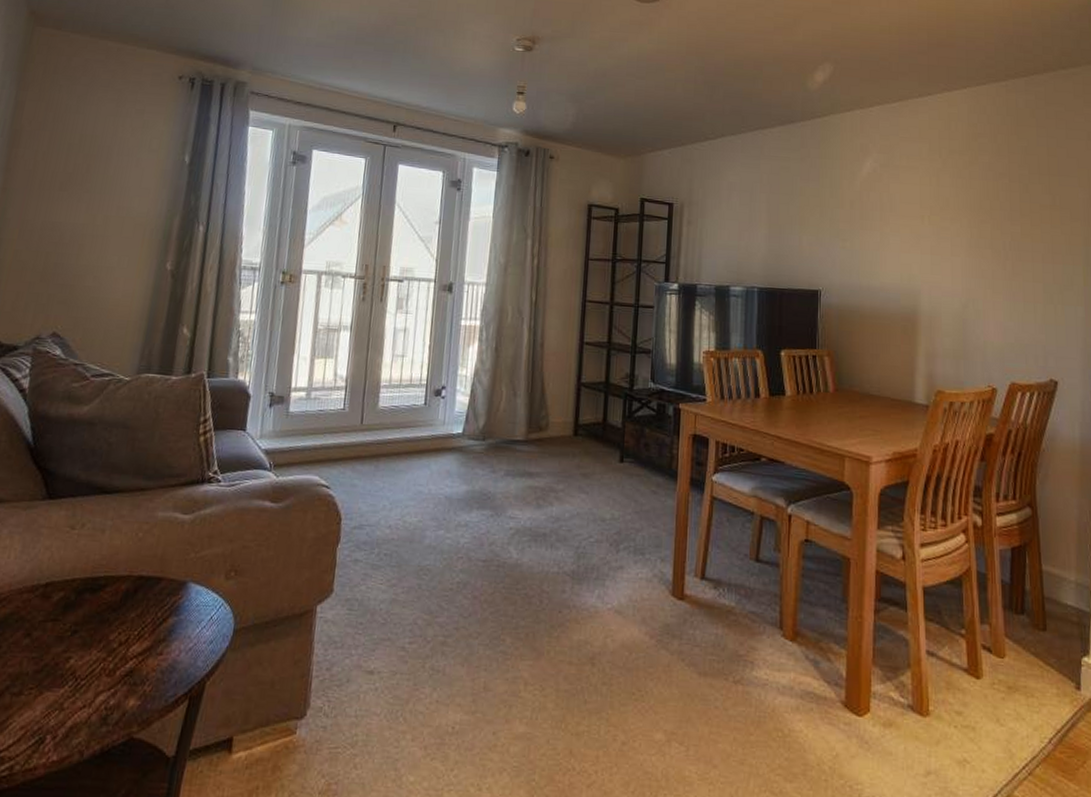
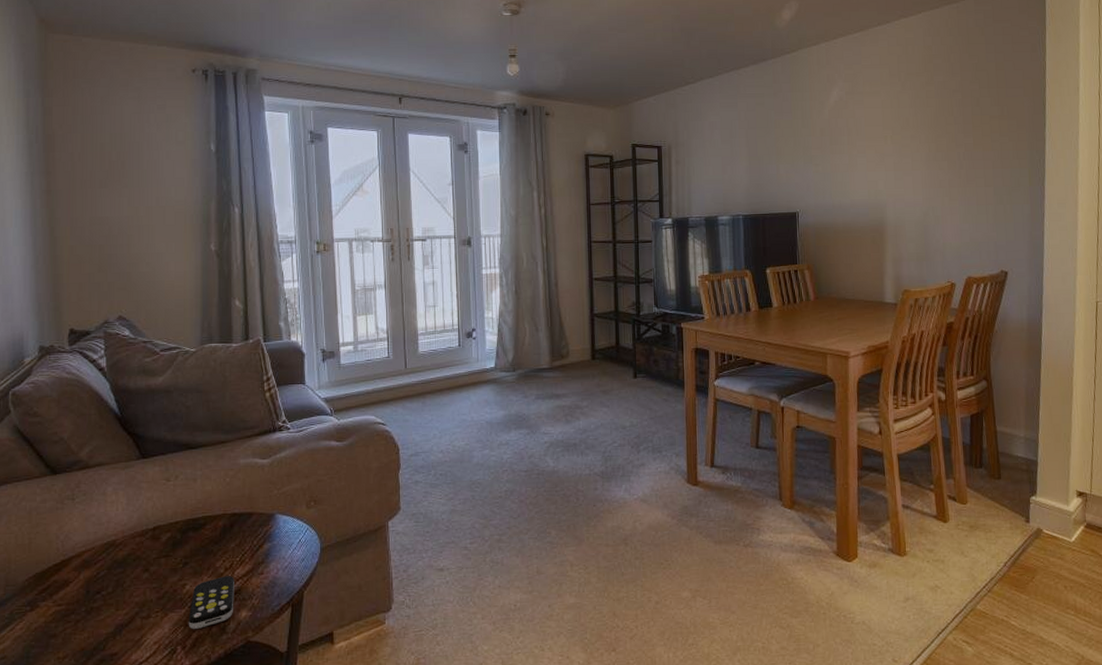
remote control: none [64,652,128,716] -> present [188,576,234,629]

